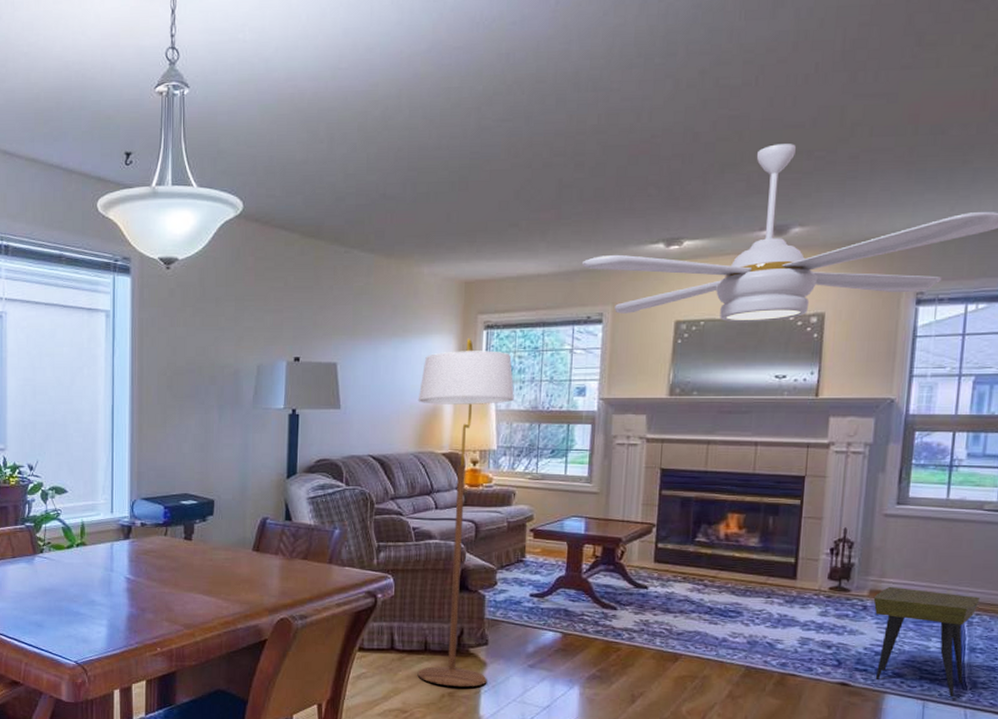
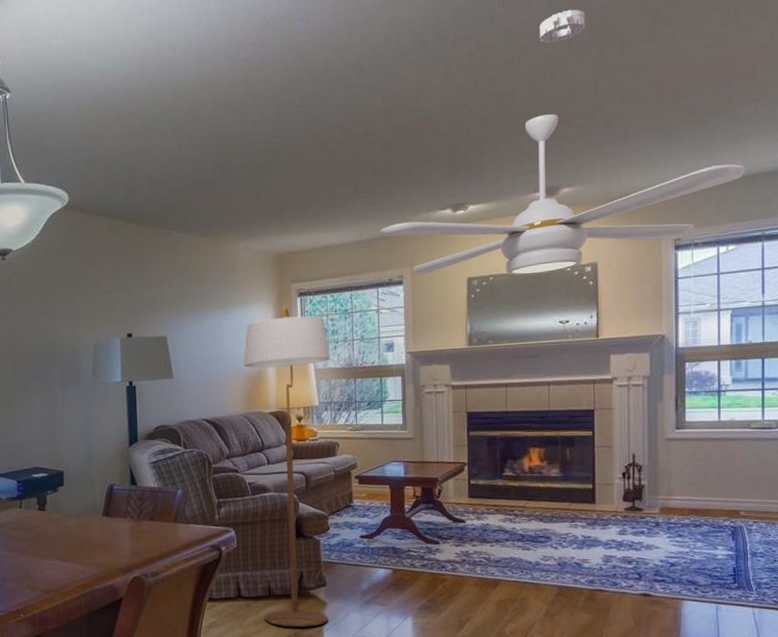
smoke detector: none [783,26,838,63] -> present [540,9,585,43]
side table: present [873,586,980,698] -> none [664,503,756,599]

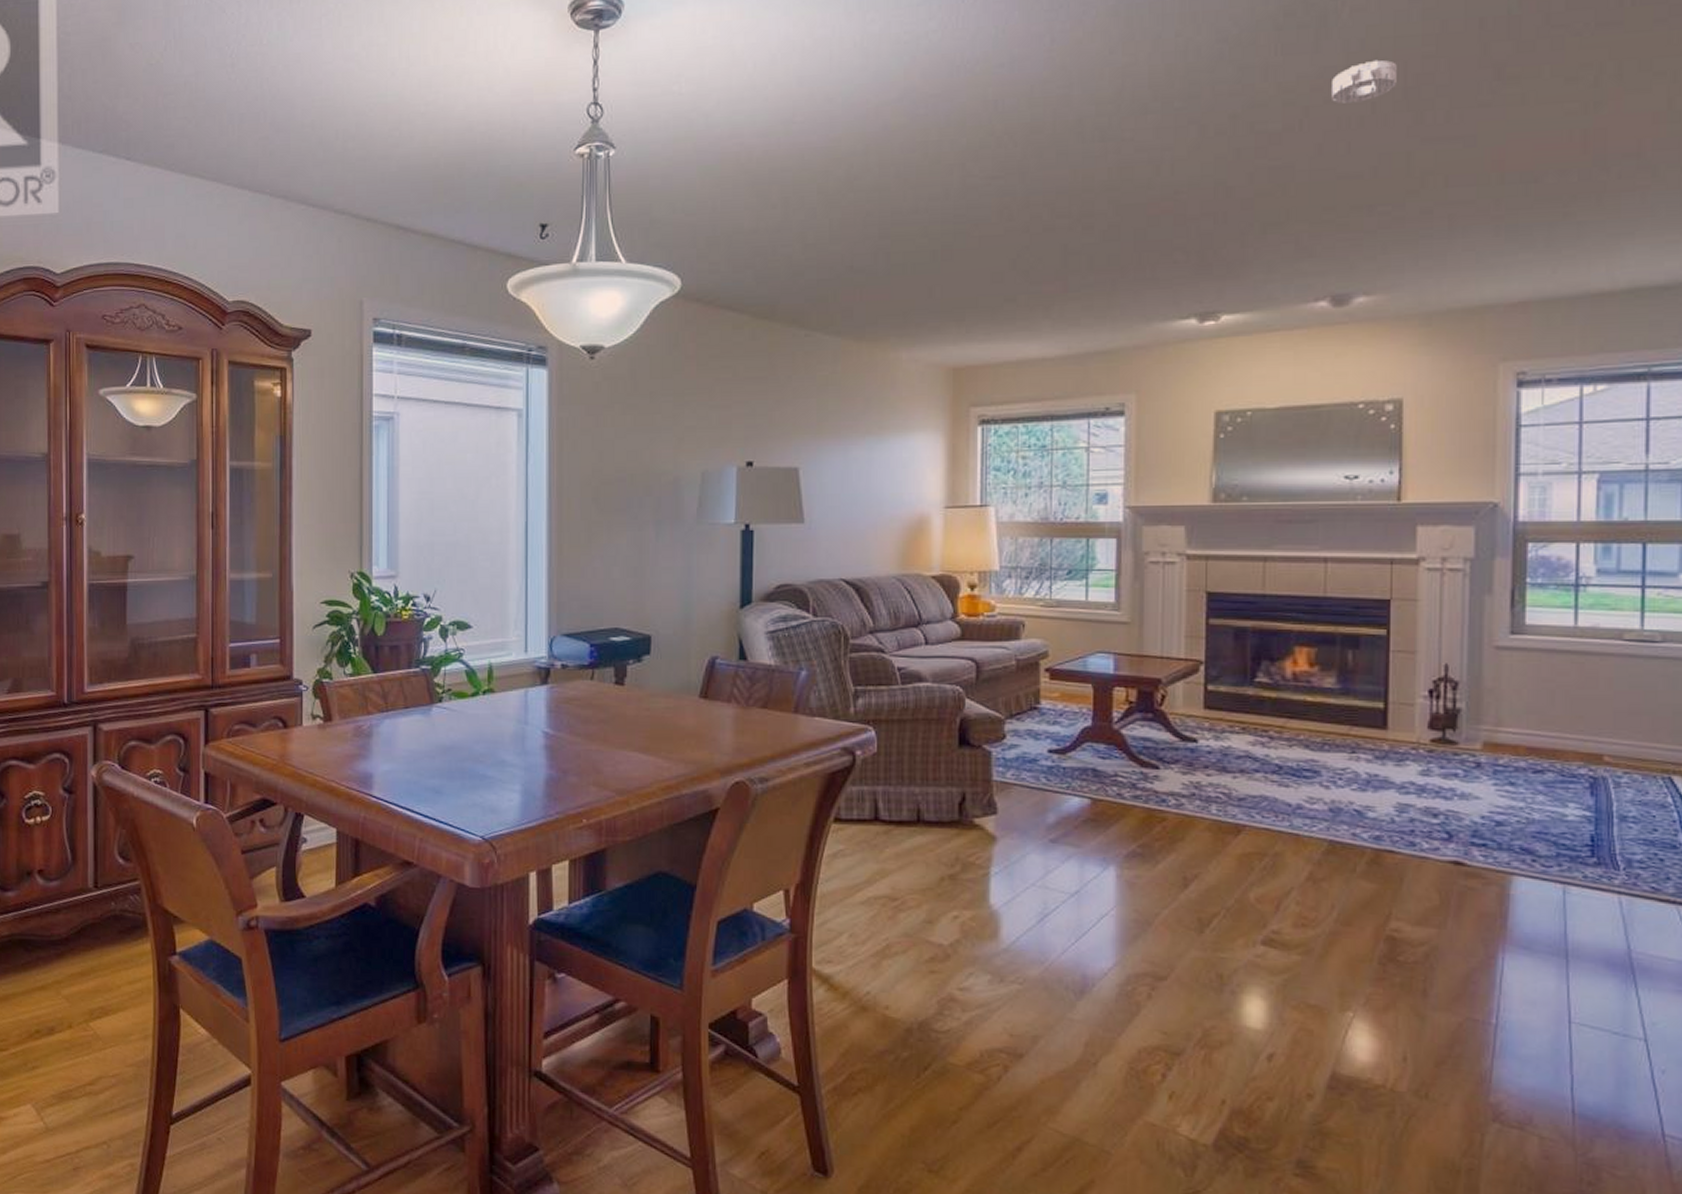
floor lamp: present [243,305,330,627] -> none [899,436,1019,868]
ceiling fan: present [379,114,745,276] -> none [1095,197,1625,412]

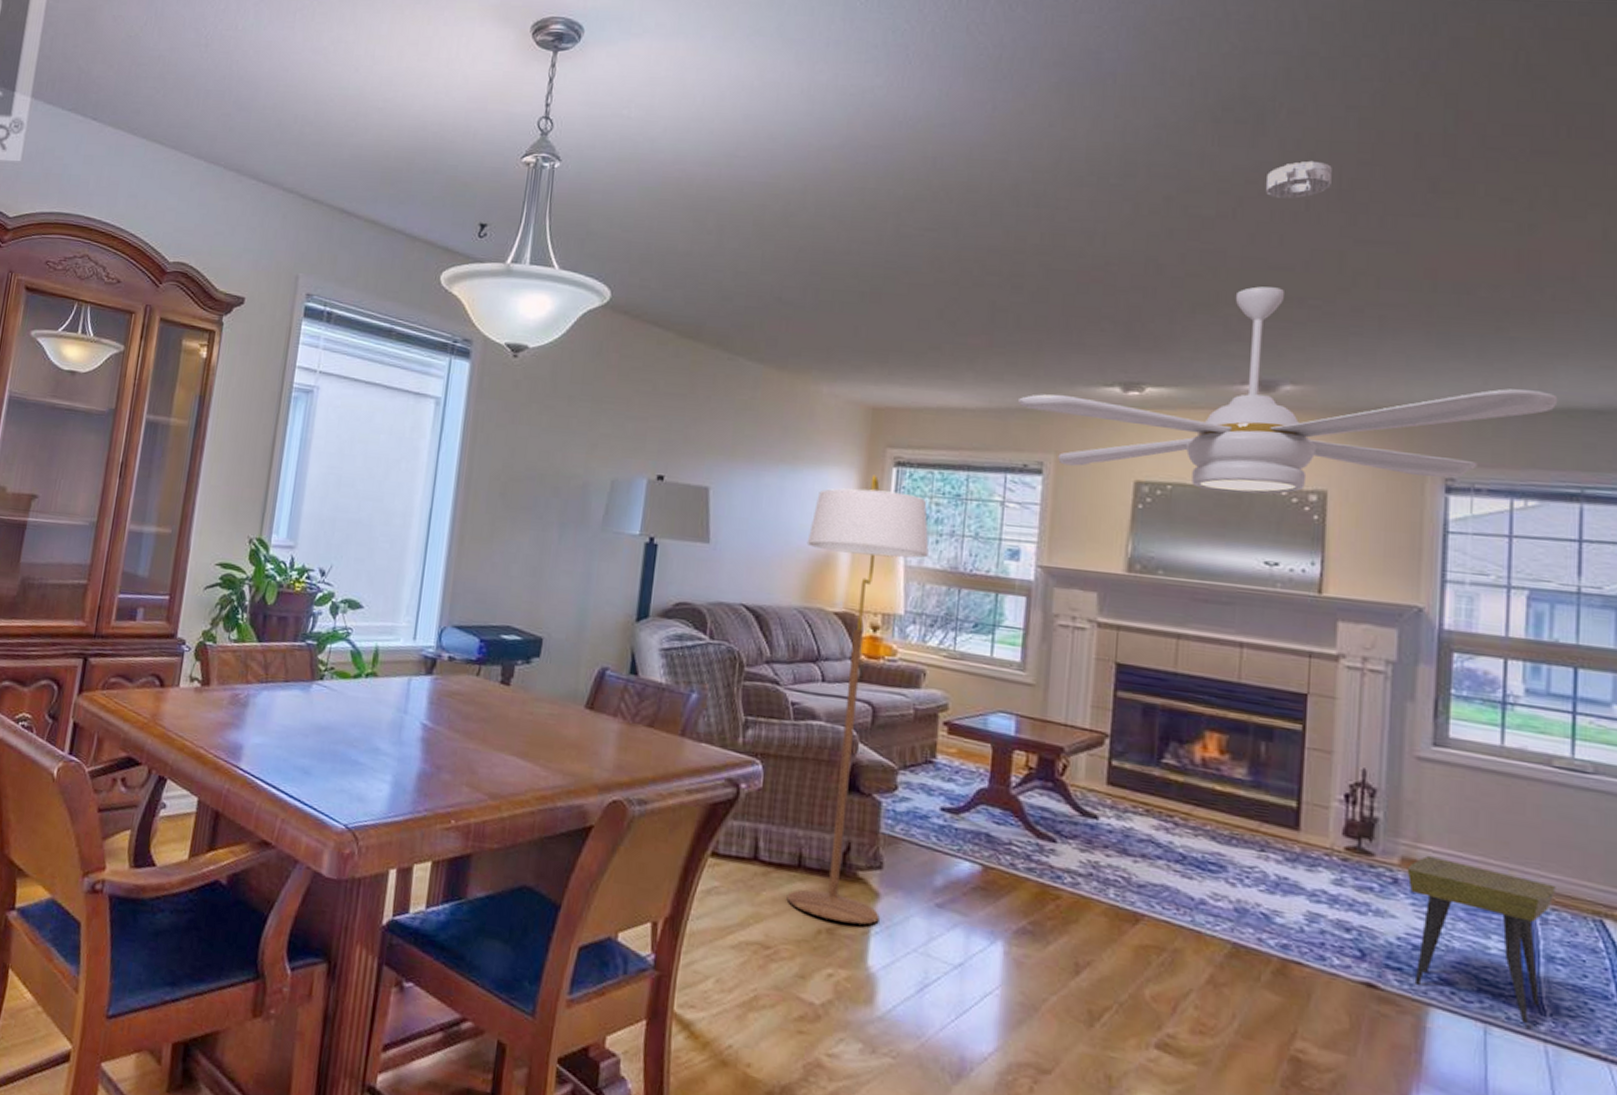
floor lamp: none [899,436,1019,868] -> present [786,475,929,925]
ceiling fan: none [1095,197,1625,412] -> present [1017,286,1558,494]
side table: none [1489,737,1627,880] -> present [1407,855,1556,1025]

